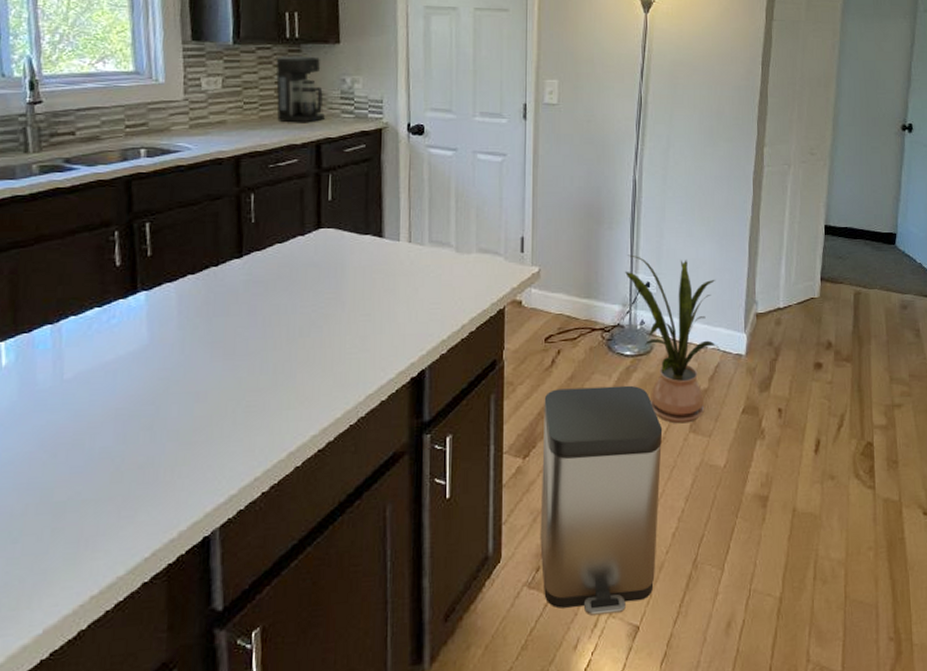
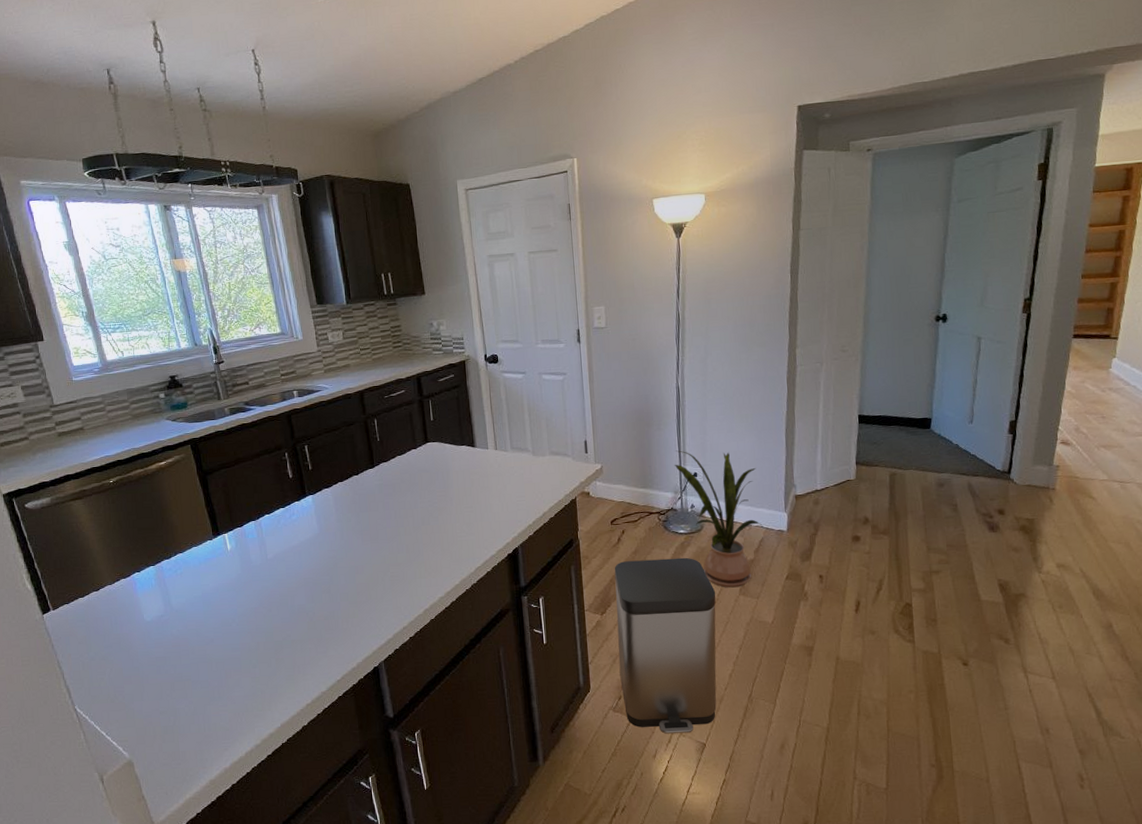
coffee maker: present [276,56,325,123] -> none [380,307,421,362]

